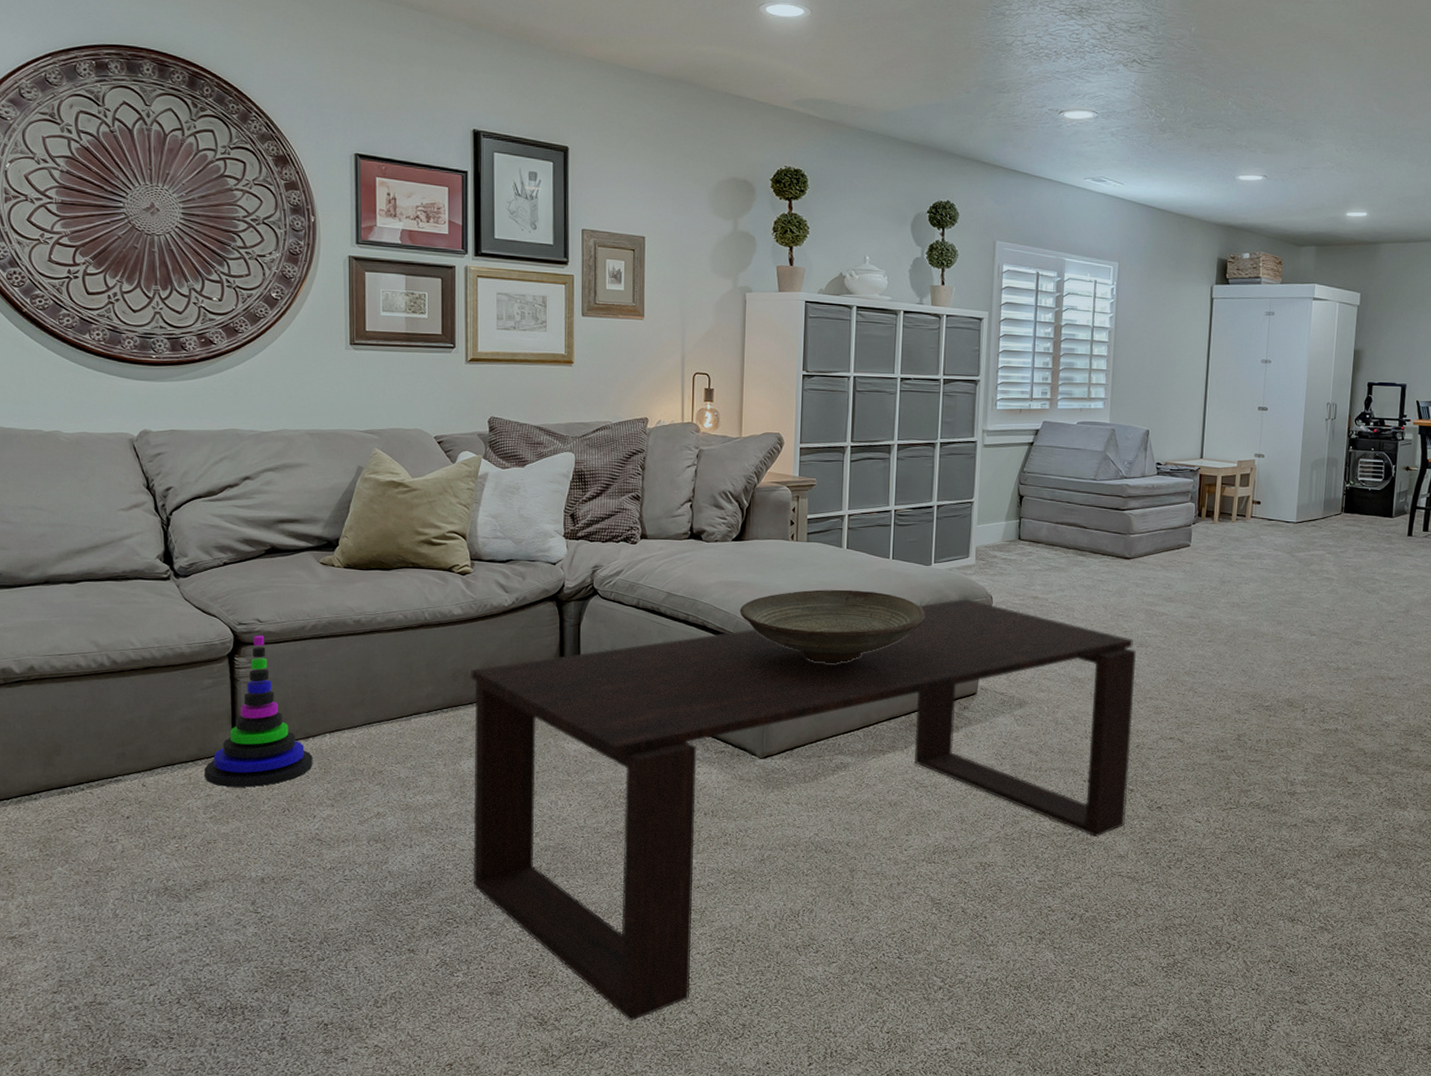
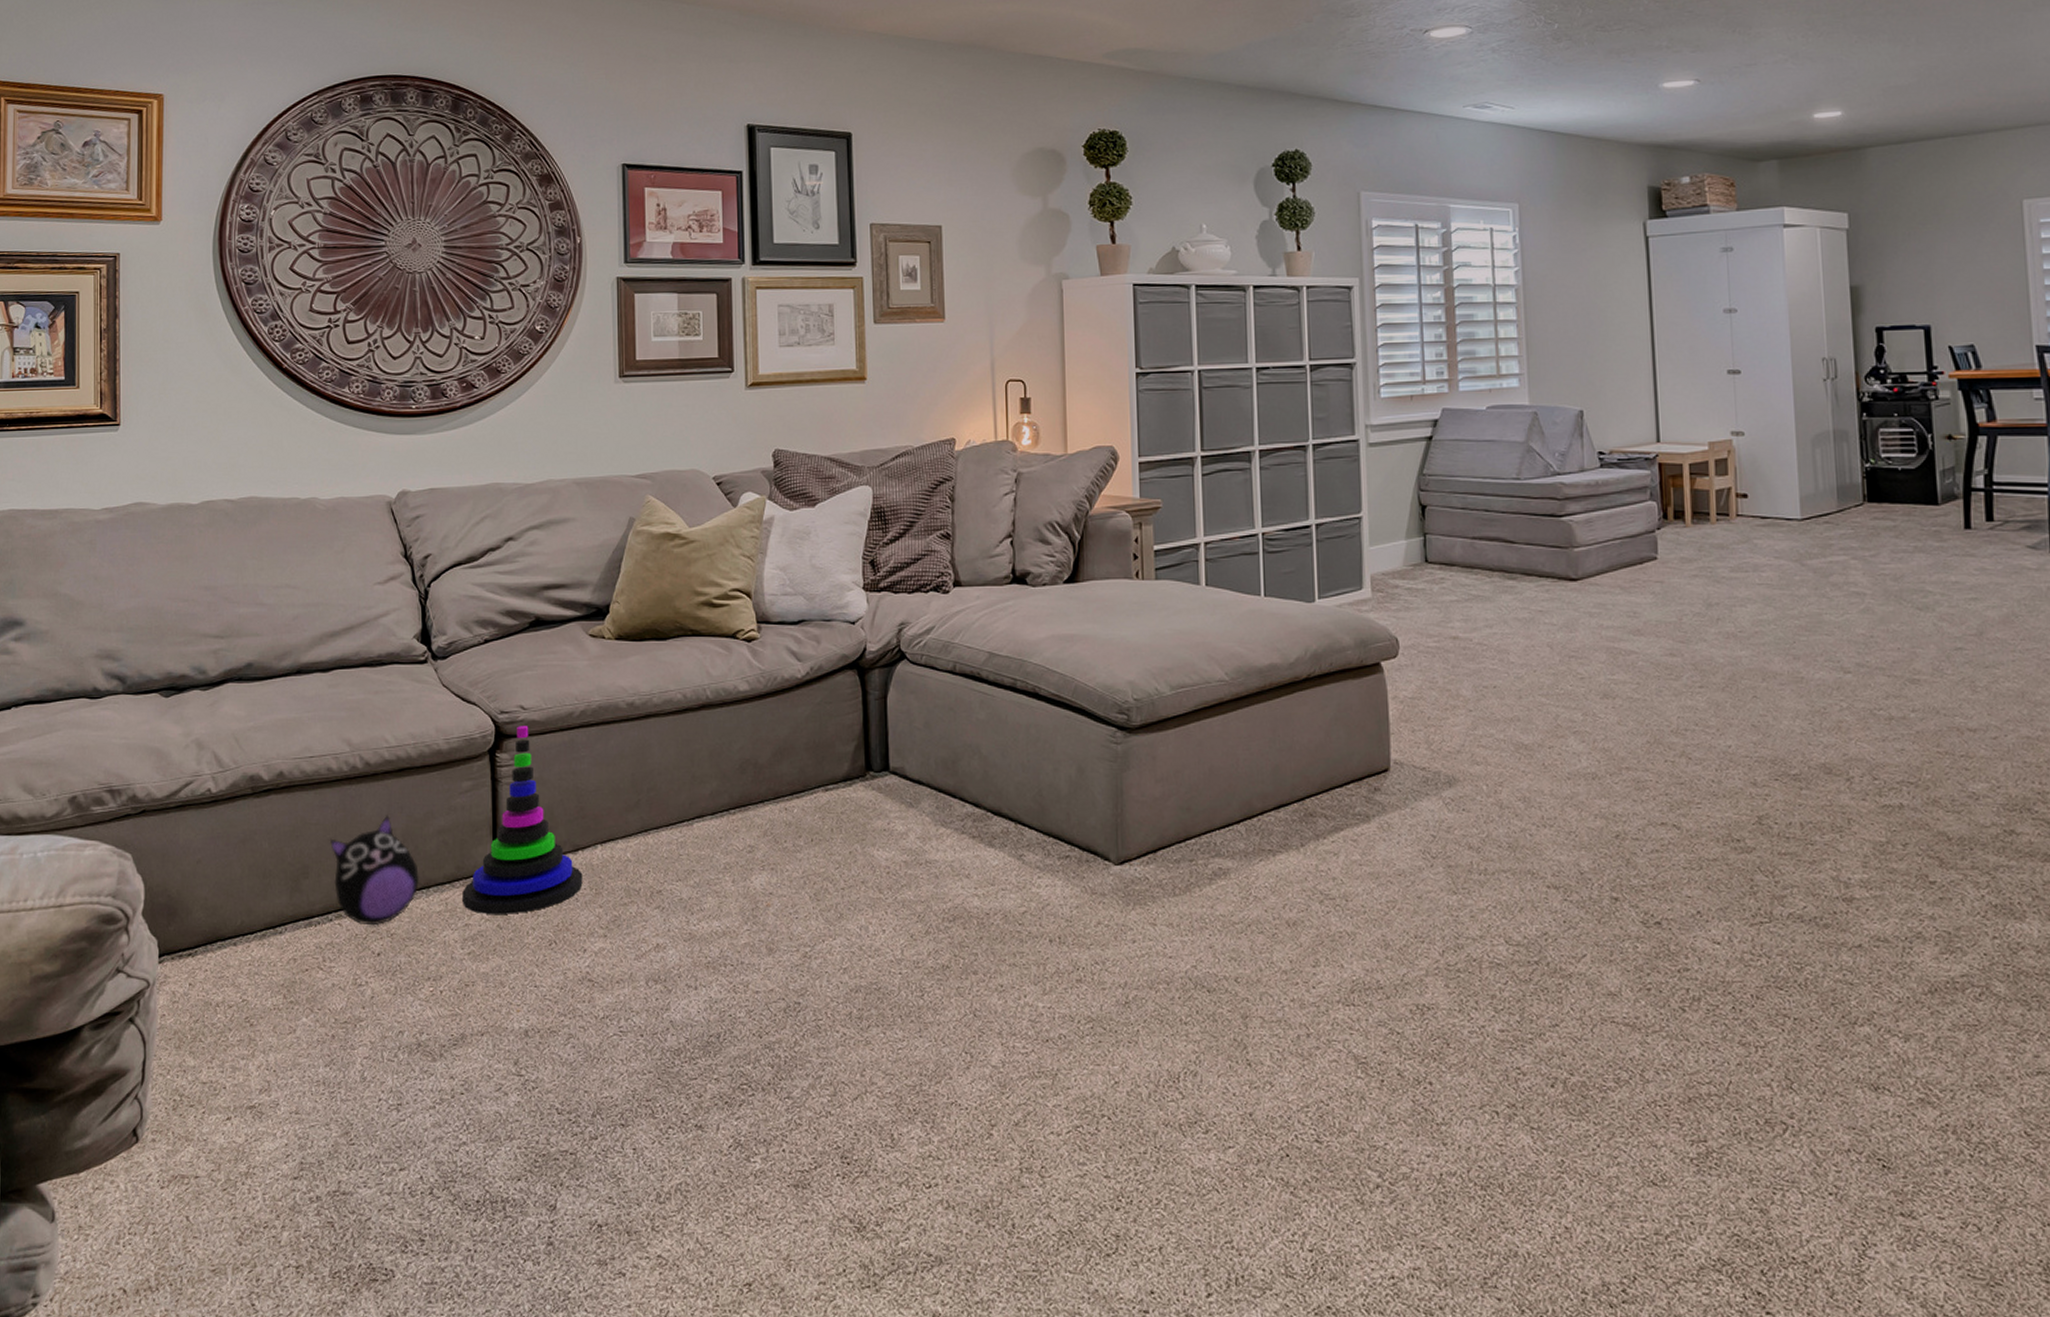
plush toy: none [79,705,165,795] -> present [329,815,420,926]
coffee table: present [470,599,1136,1021] -> none [759,644,1612,1227]
decorative bowl: present [739,589,925,663] -> none [1077,638,1313,735]

